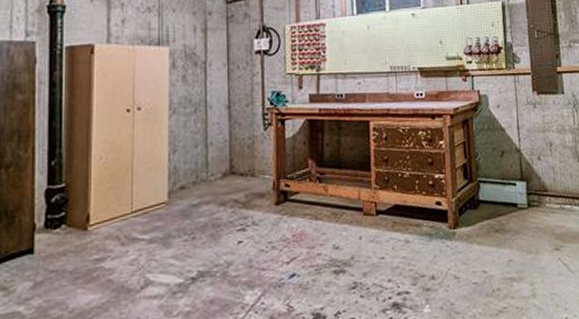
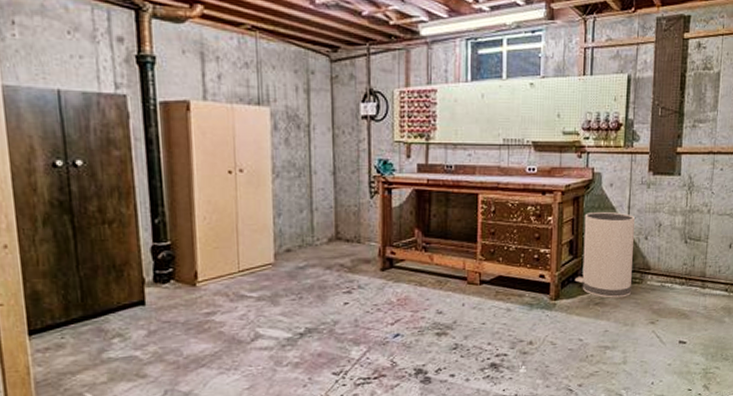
garbage can: none [472,133,531,224] -> present [574,211,635,298]

